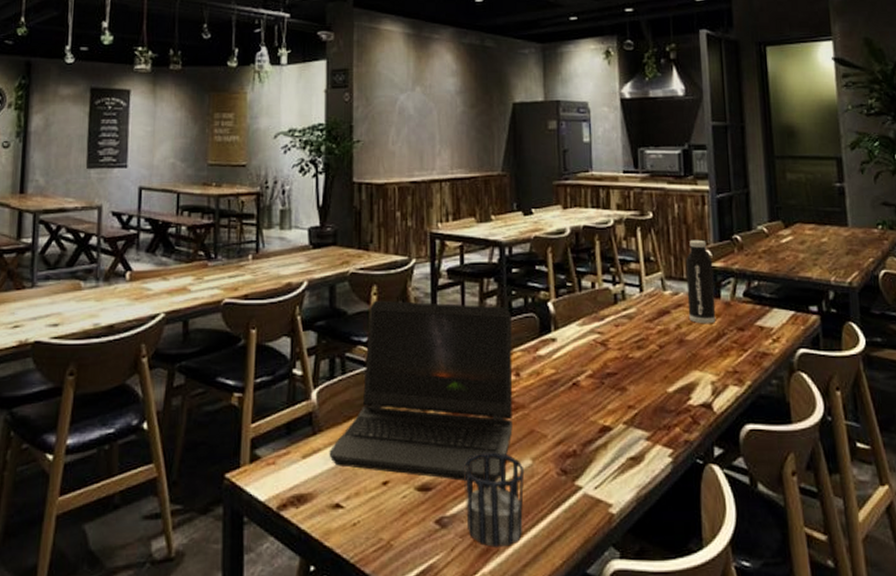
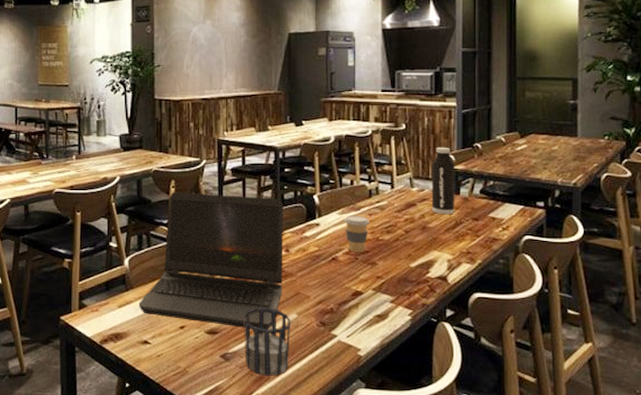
coffee cup: none [585,327,616,375] -> present [344,215,370,252]

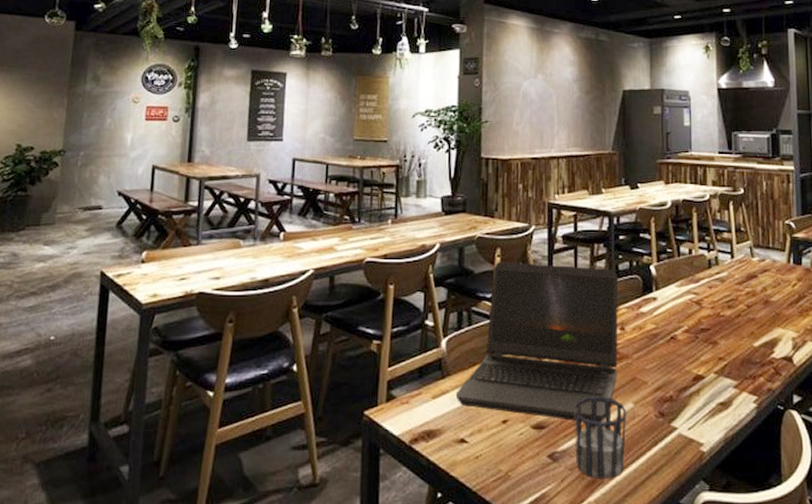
coffee cup: present [344,215,370,252] -> none [683,288,710,330]
water bottle: present [431,147,455,215] -> none [771,213,798,287]

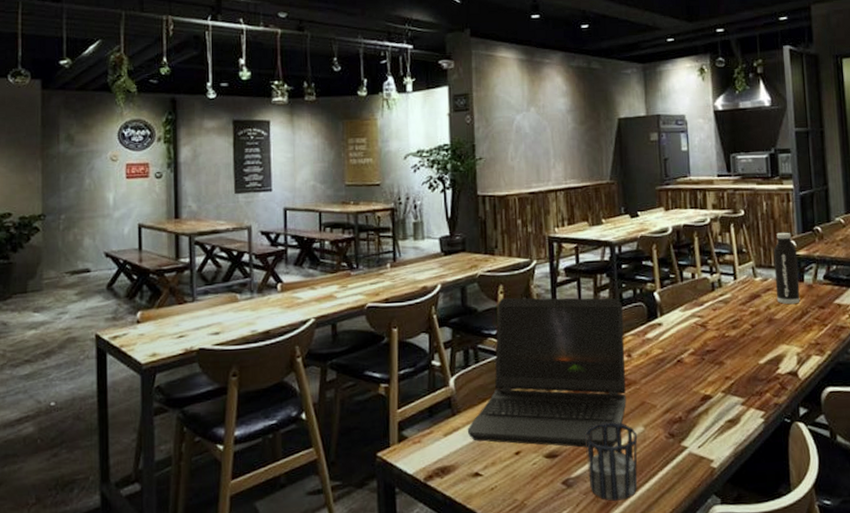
water bottle: none [771,213,798,287] -> present [773,232,801,305]

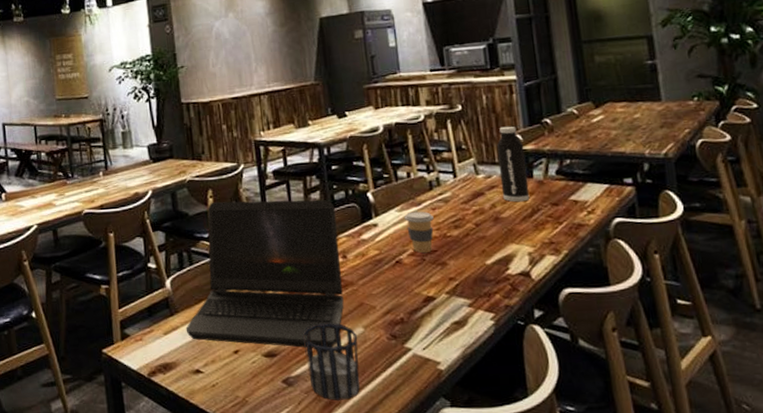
coffee cup: none [687,311,714,352] -> present [404,211,434,253]

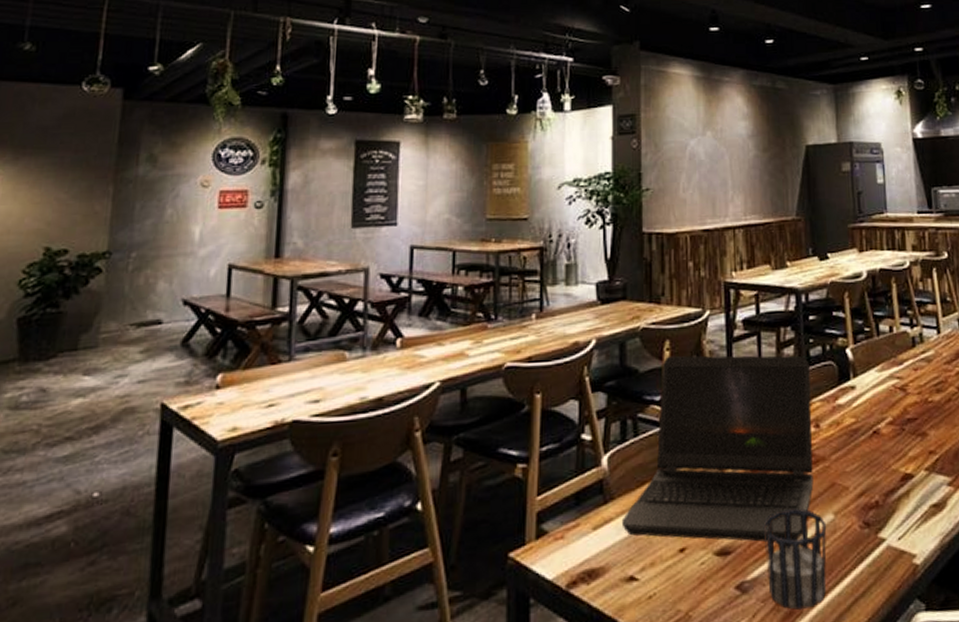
coffee cup: present [404,211,434,253] -> none [884,371,915,421]

